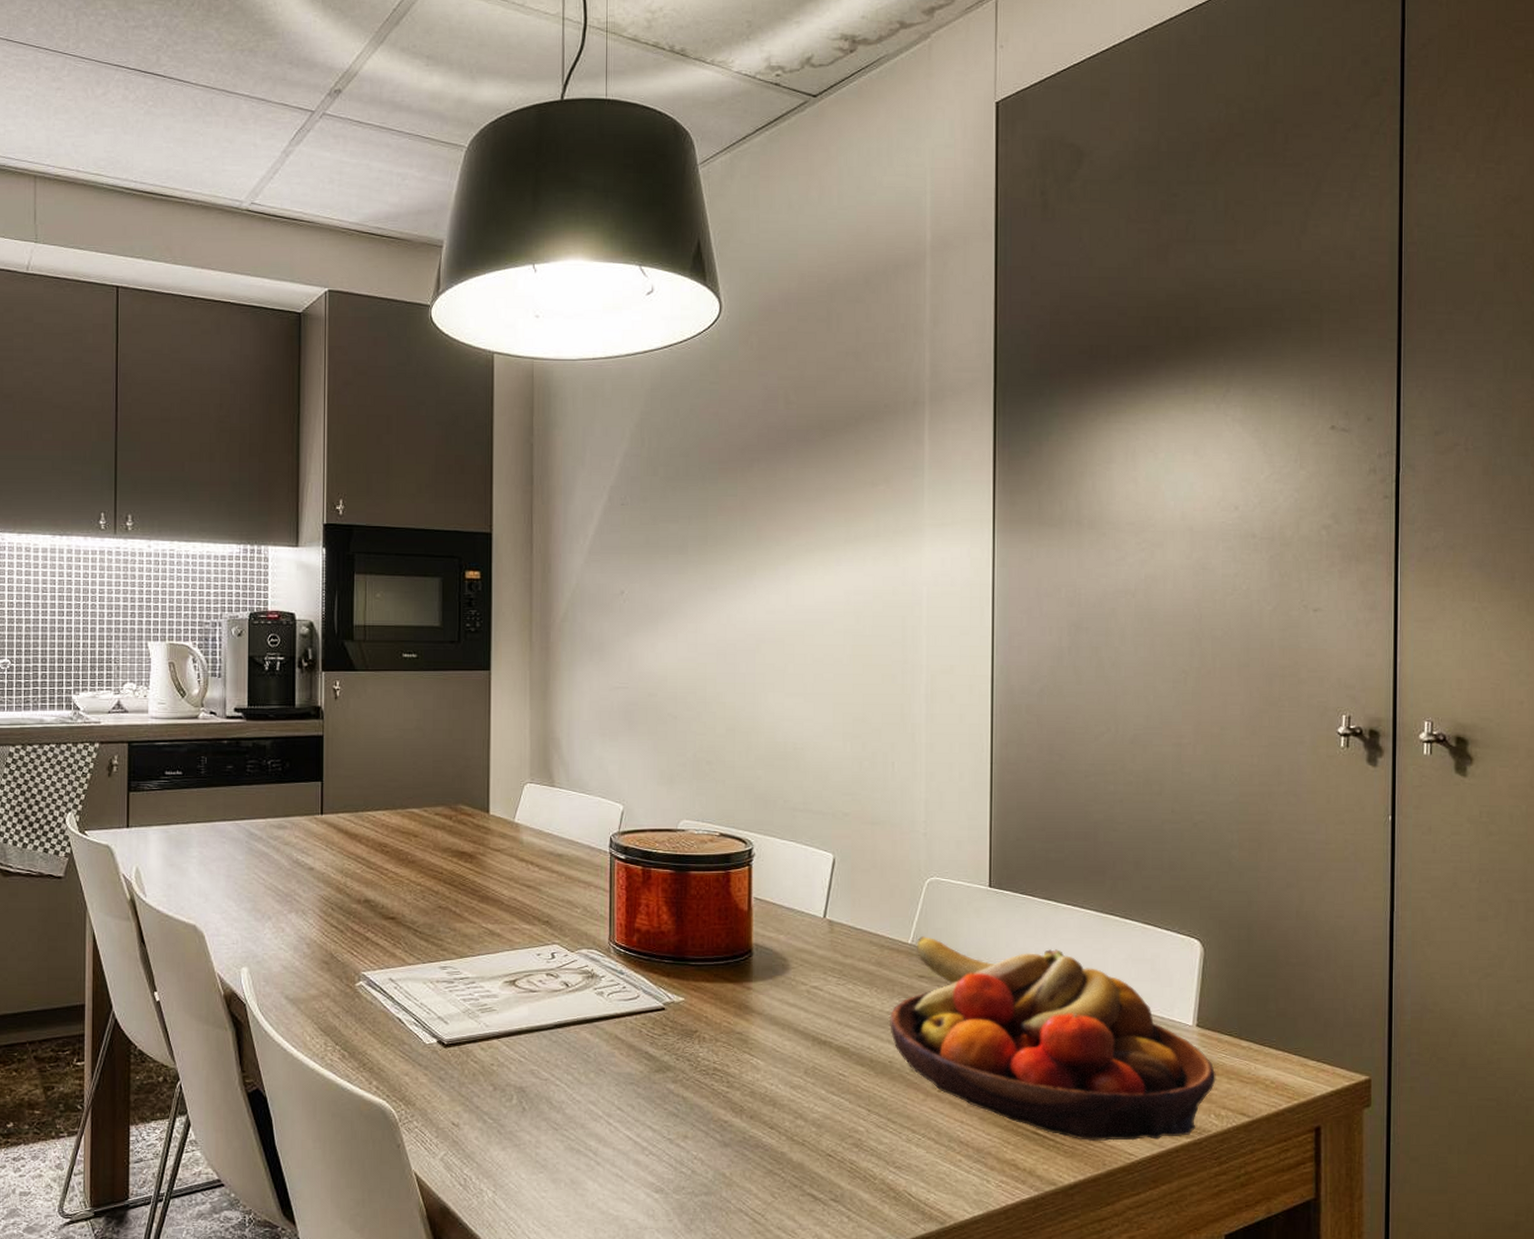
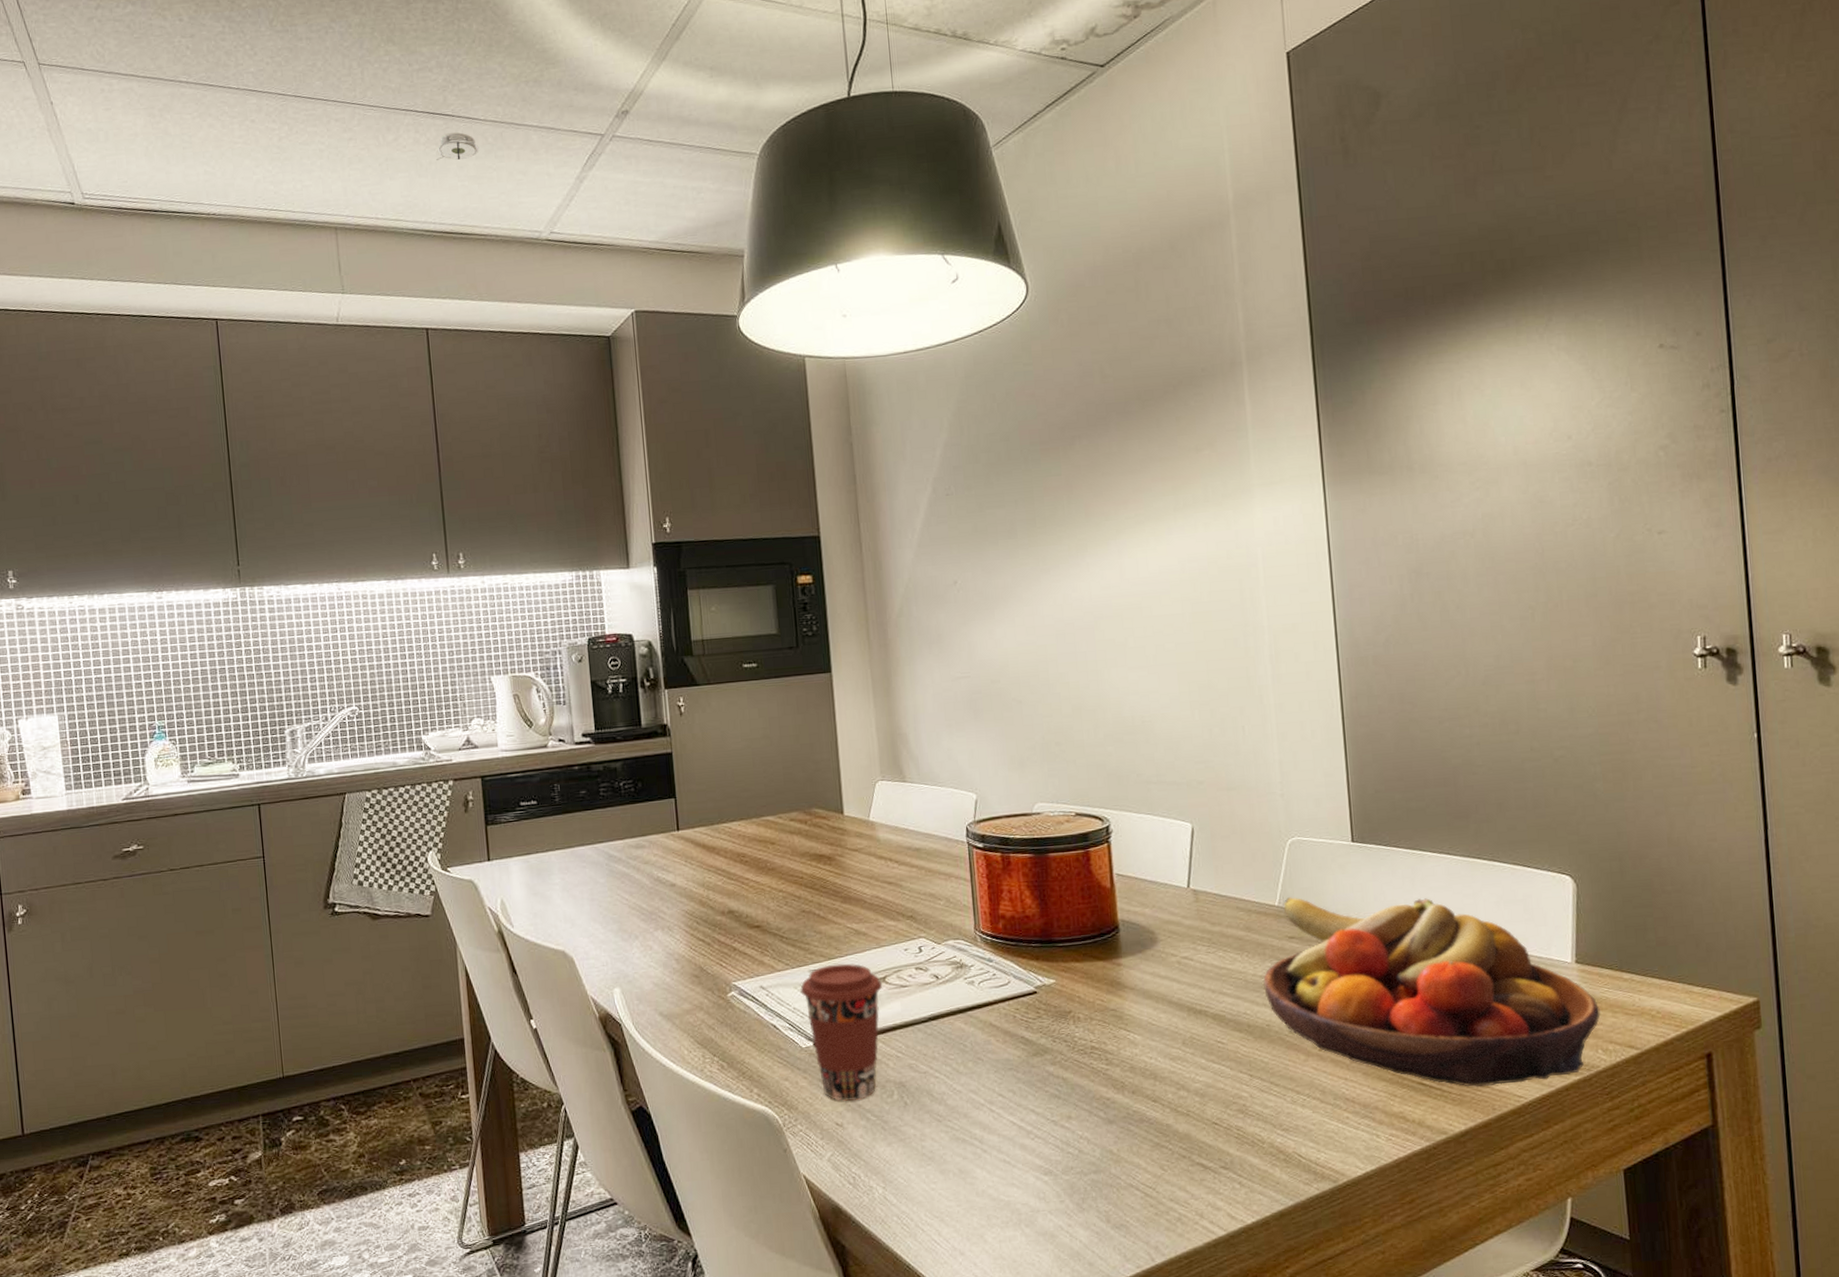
smoke detector: none [144,93,188,121] -> present [436,132,480,160]
coffee cup: none [428,963,512,1101] -> present [799,963,883,1101]

